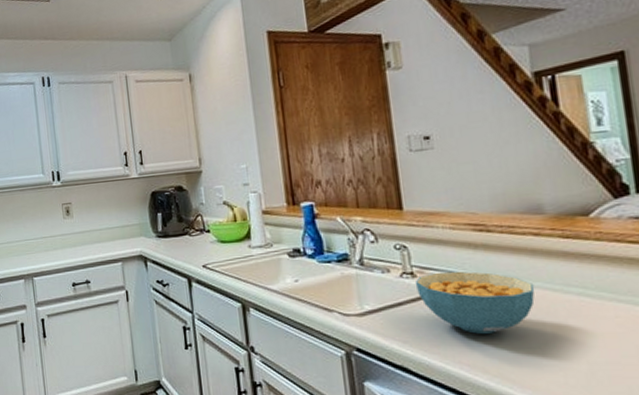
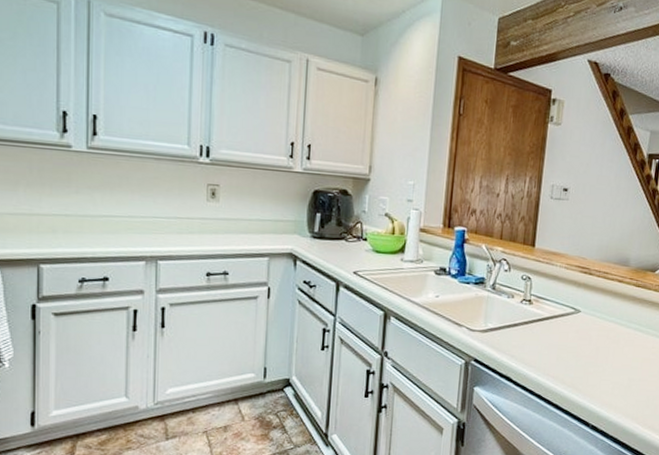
cereal bowl: present [414,271,535,334] -> none [530,302,610,354]

